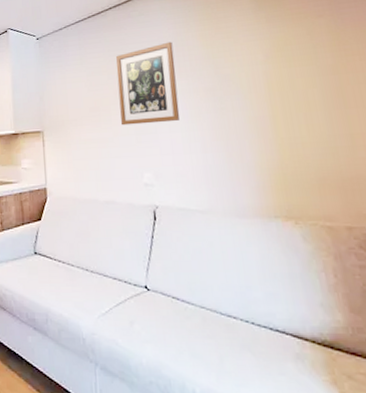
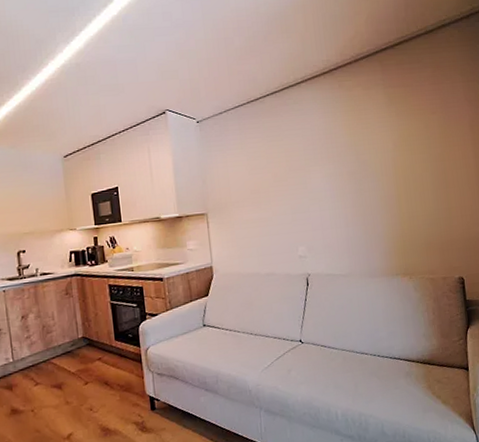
wall art: present [116,41,180,126] -> none [274,129,328,206]

